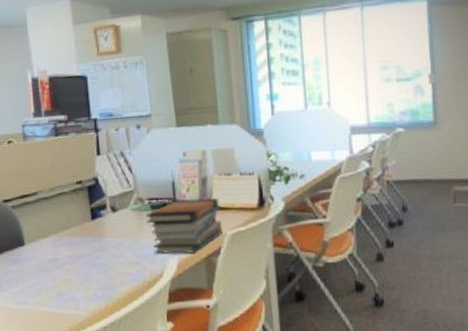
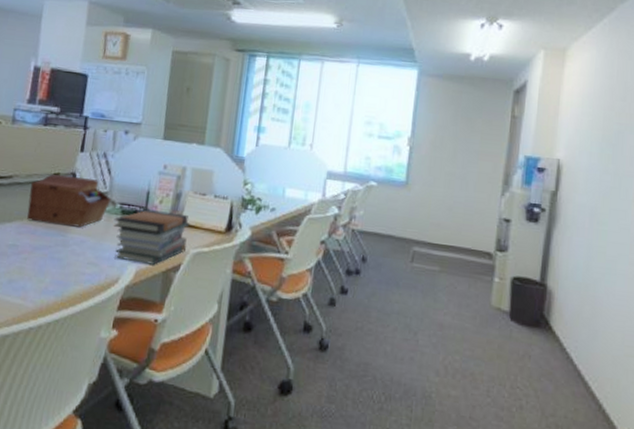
sewing box: none [57,180,139,233] -> present [27,174,112,227]

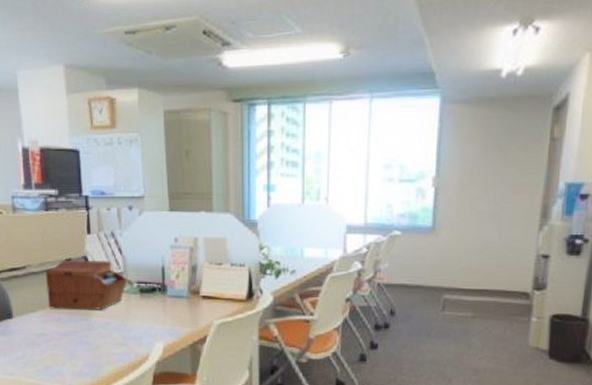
book stack: present [114,209,190,265] -> none [133,285,210,339]

